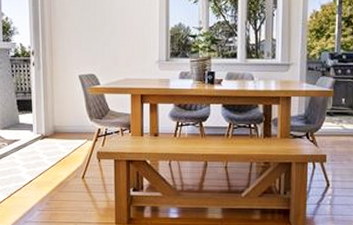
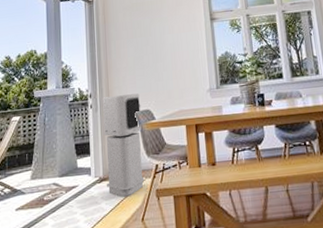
air purifier: none [46,56,87,155] -> present [103,93,145,197]

